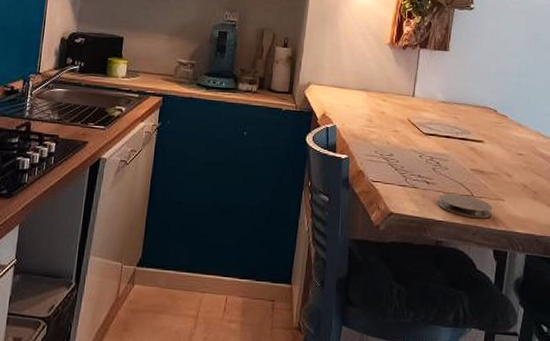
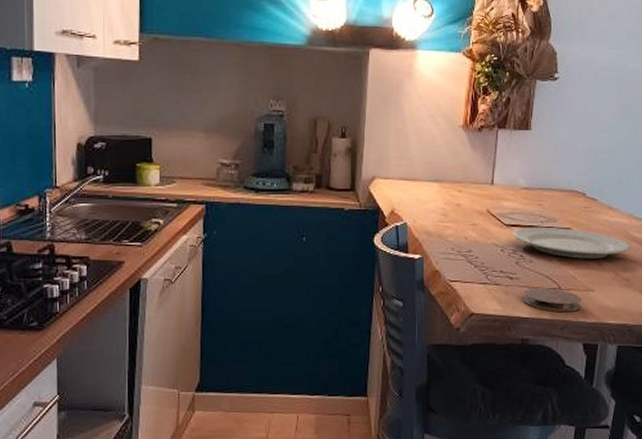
plate: none [431,137,538,171] -> present [513,227,630,259]

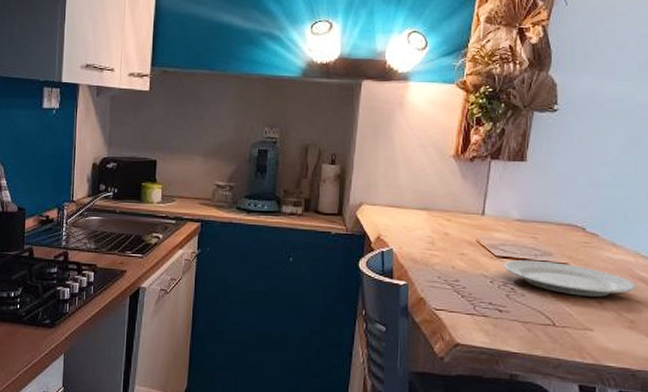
coaster: present [523,288,582,312] -> none [513,323,579,351]

